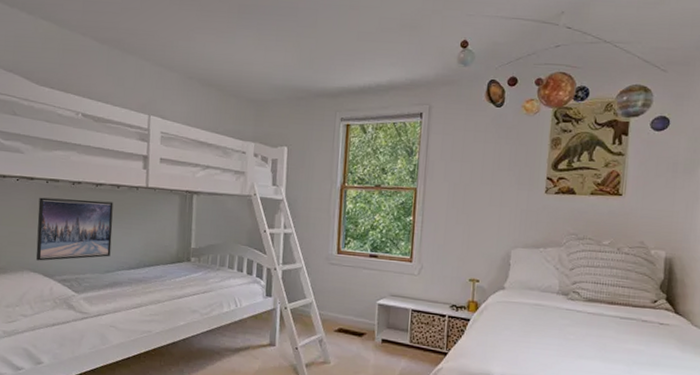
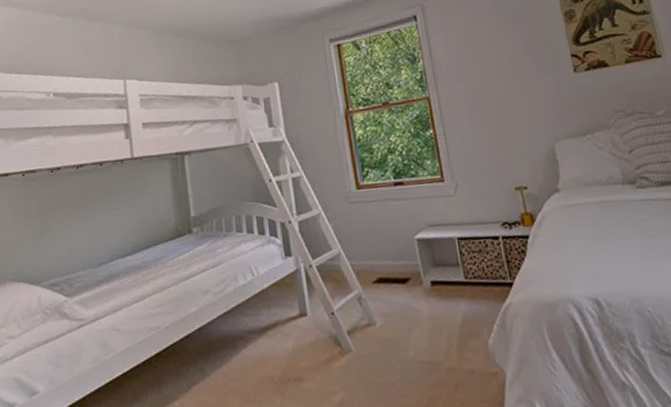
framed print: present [36,197,114,261] -> none [16,182,102,268]

